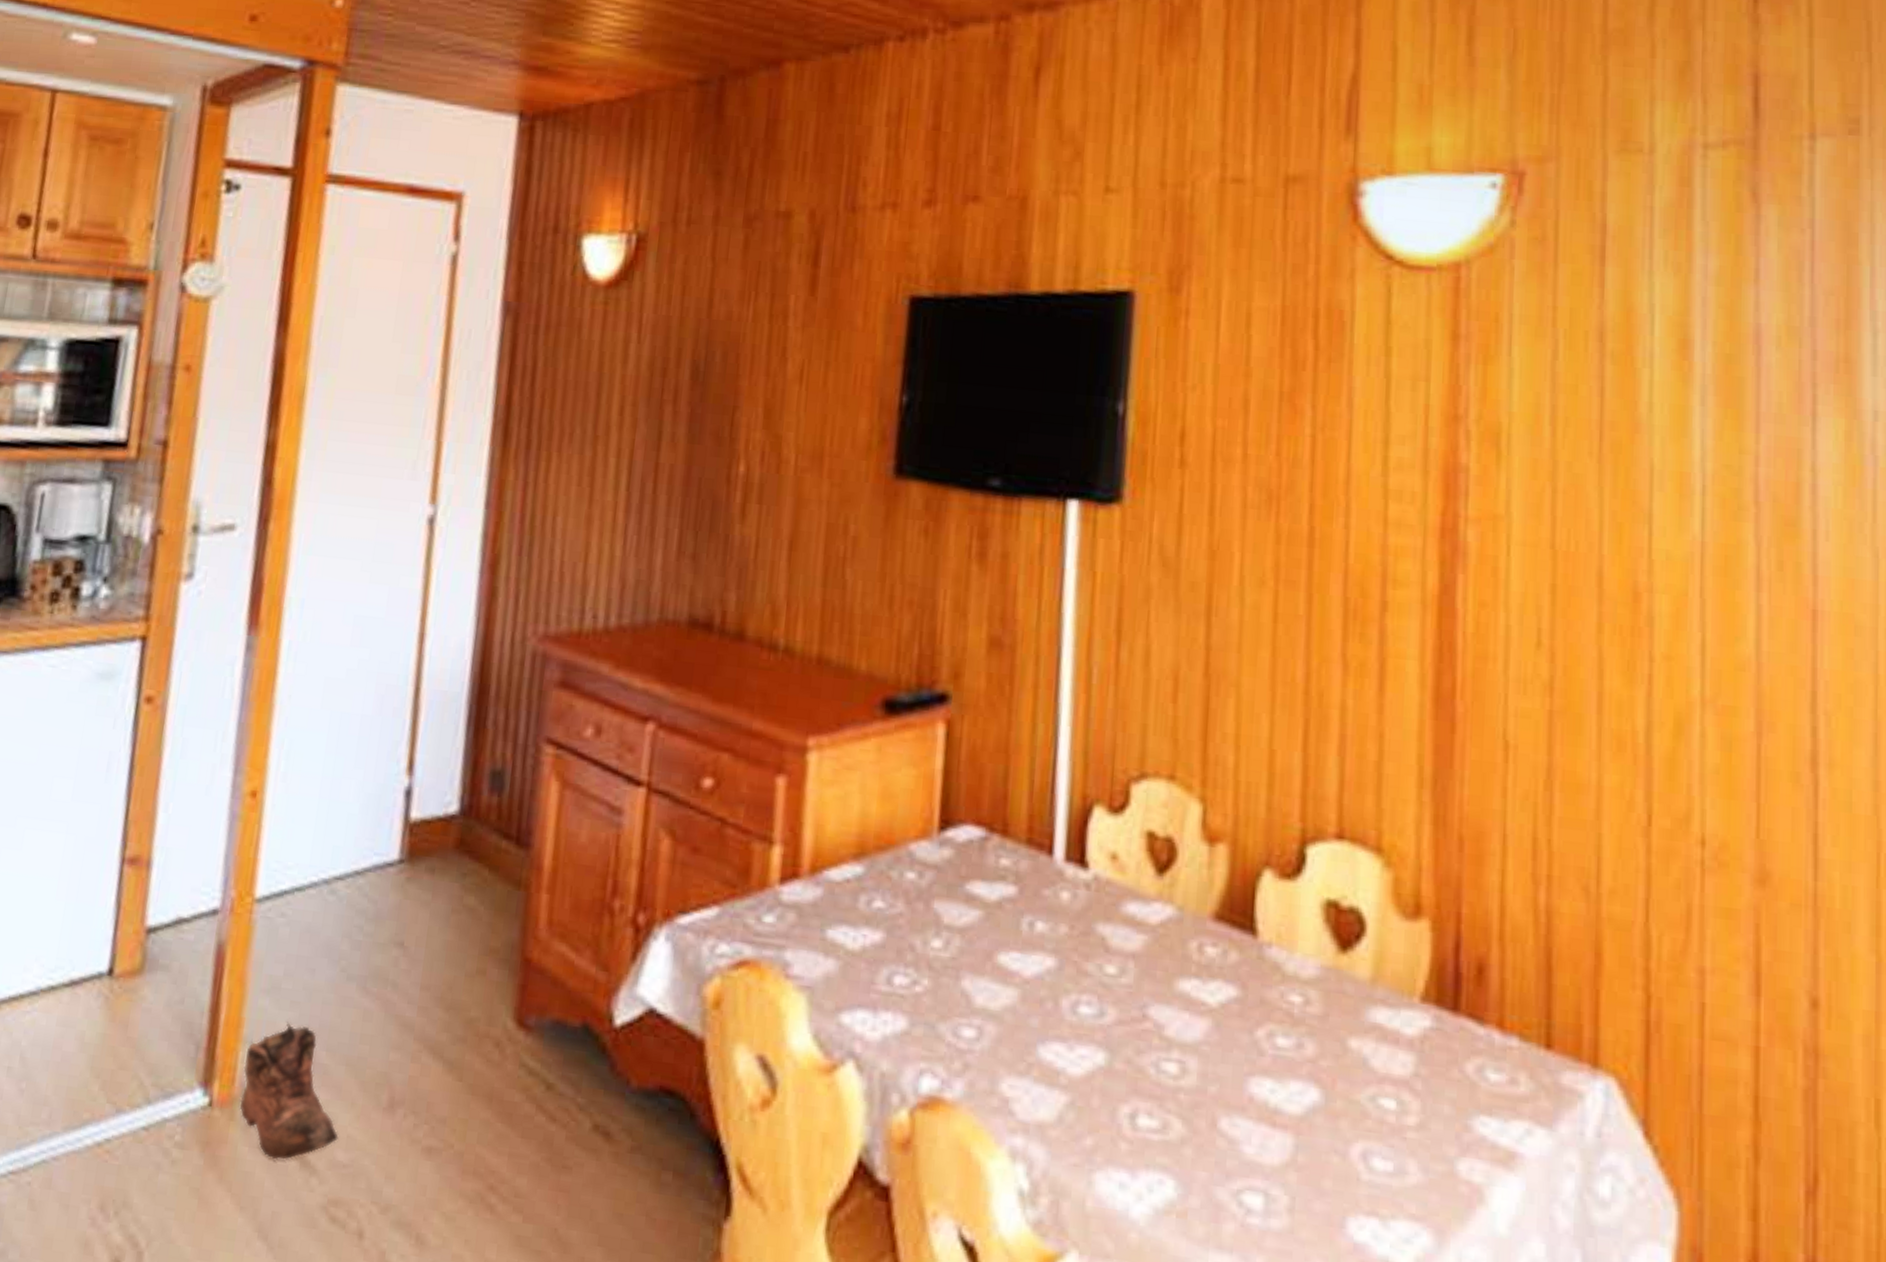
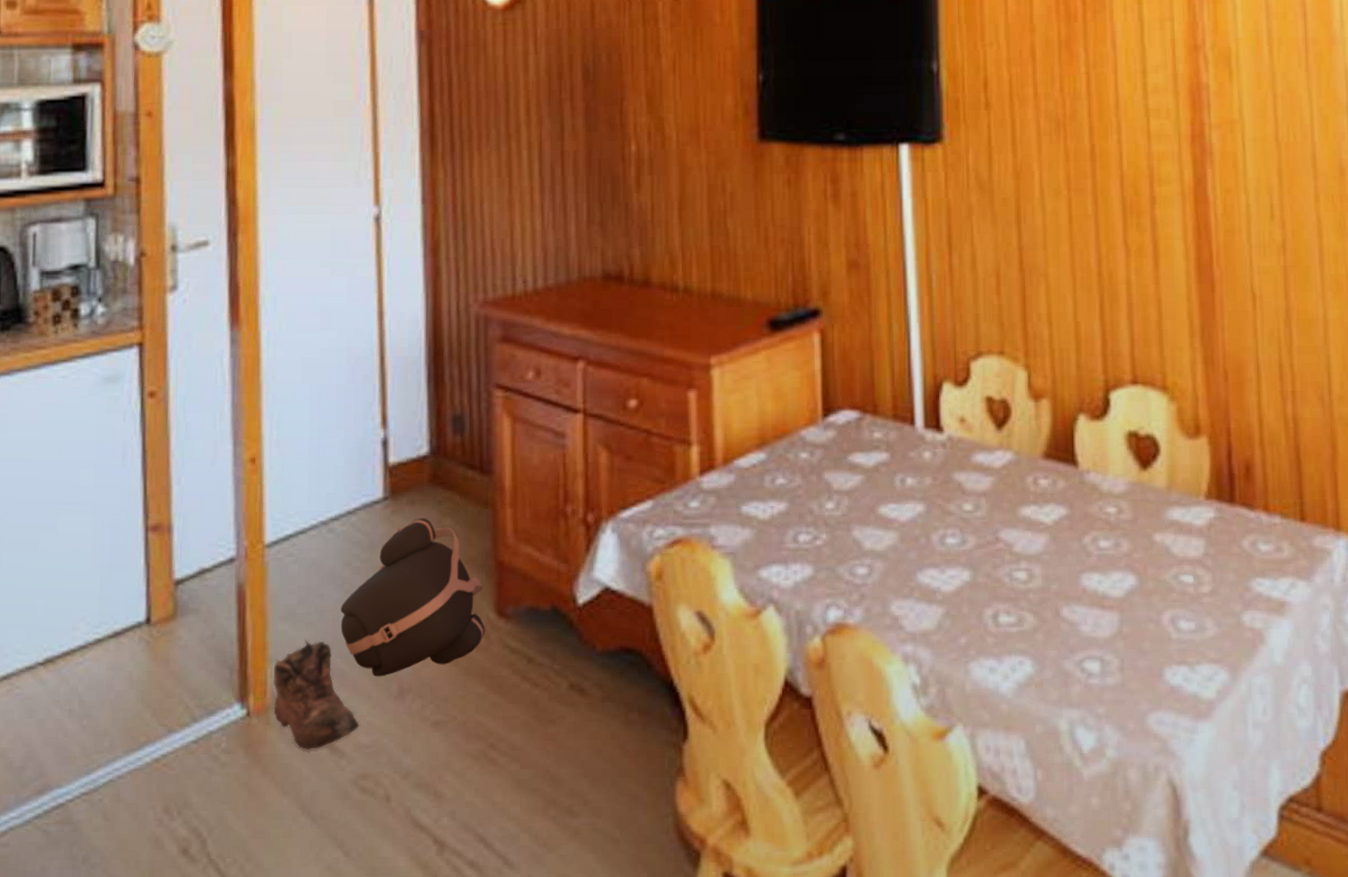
backpack: none [330,891,504,1082] -> present [340,518,485,677]

